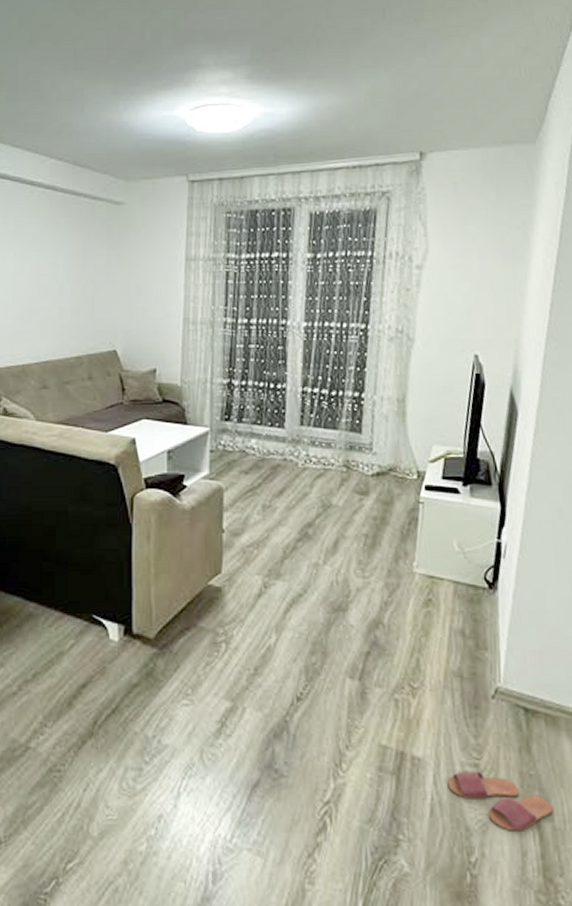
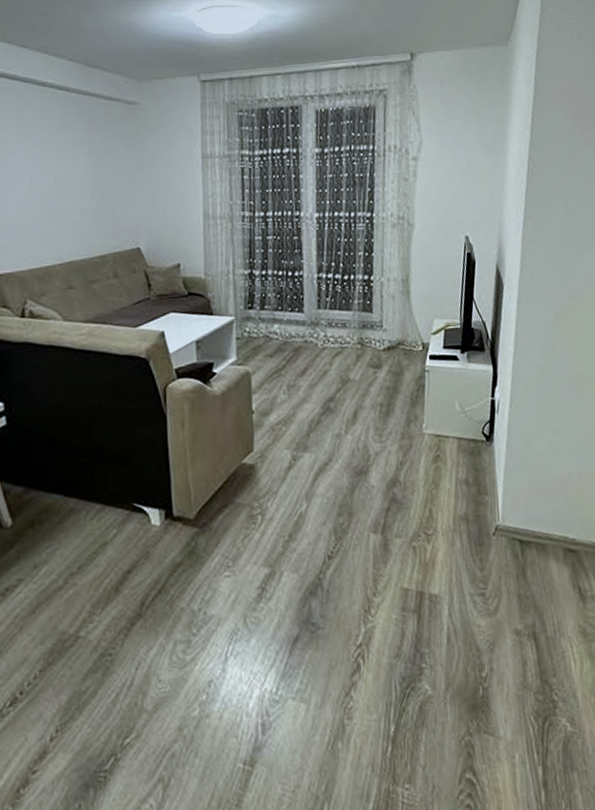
slippers: present [447,771,554,831] -> none [460,598,546,646]

